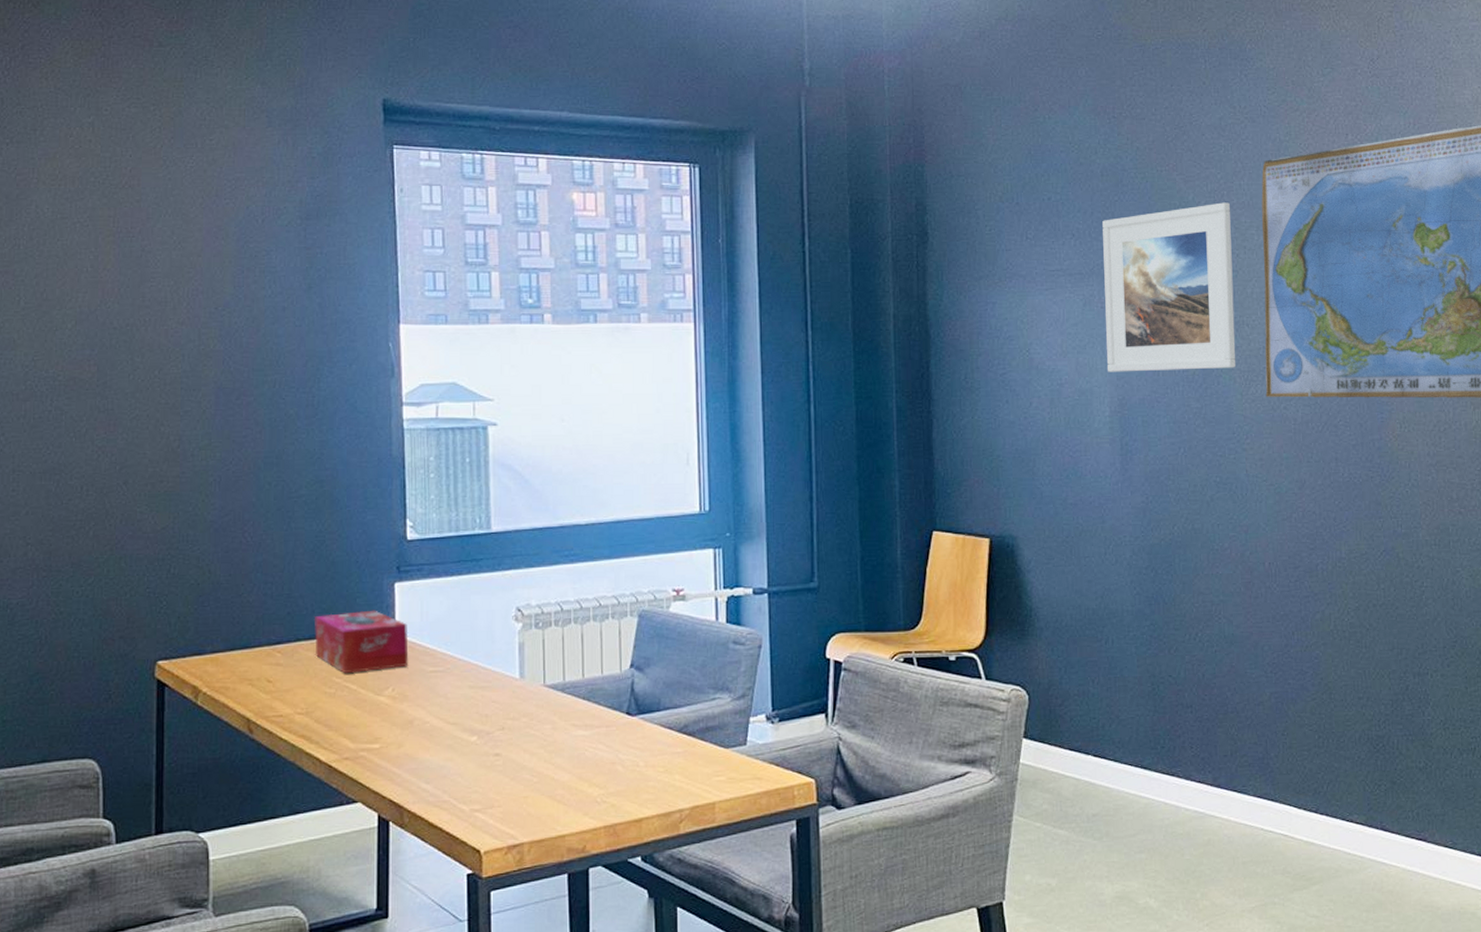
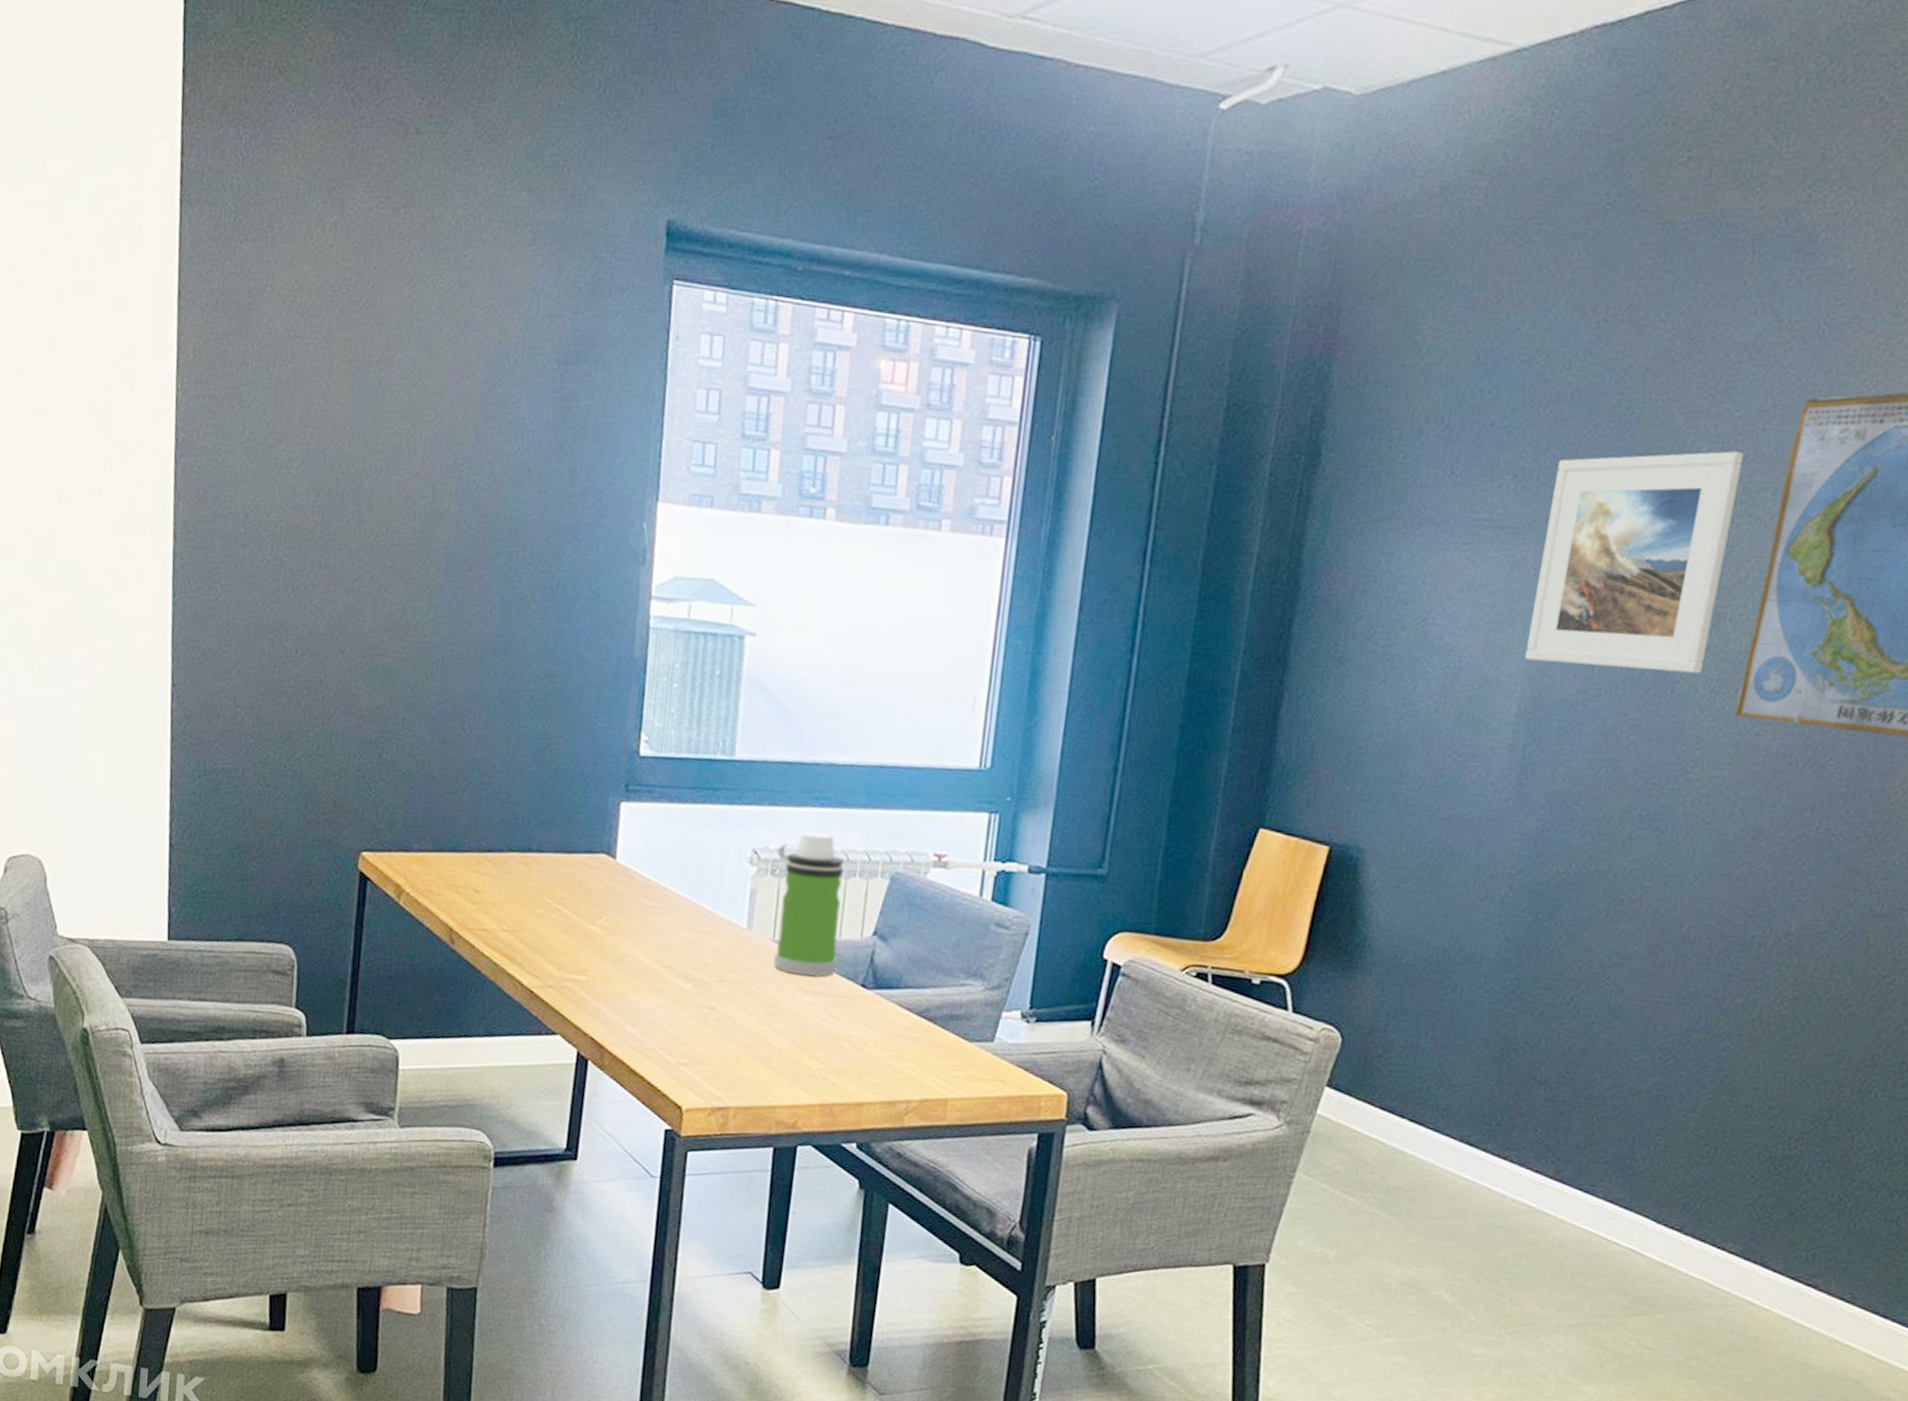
tissue box: present [315,610,409,674] -> none [527,827,630,897]
water bottle: none [538,585,603,713] -> present [774,831,844,977]

